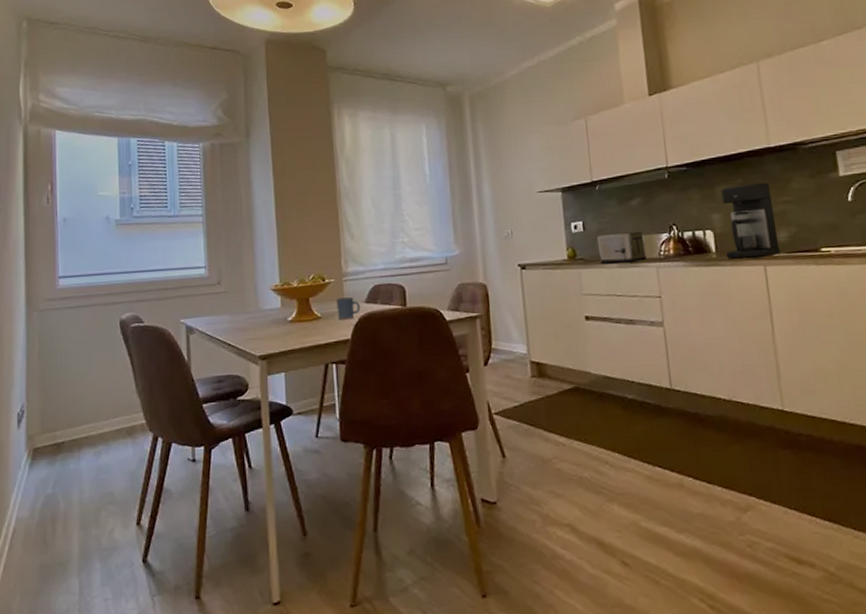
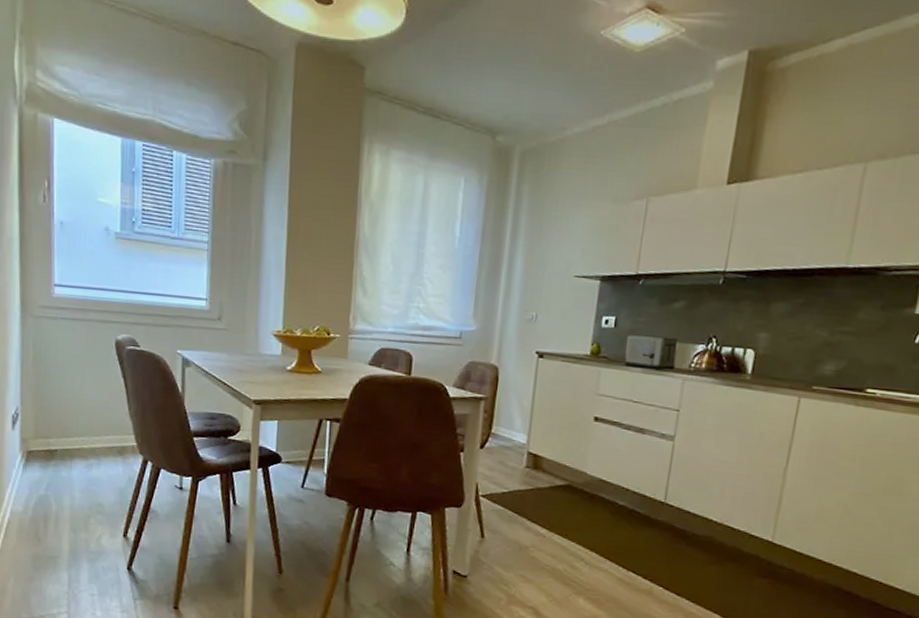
mug: present [336,297,360,320] -> none [338,355,363,379]
coffee maker: present [720,182,781,259] -> none [761,305,833,388]

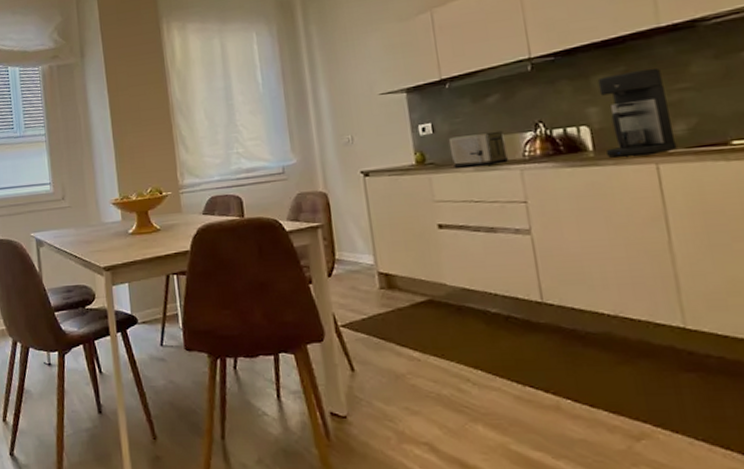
coffee maker: none [761,305,833,388] -> present [597,67,677,158]

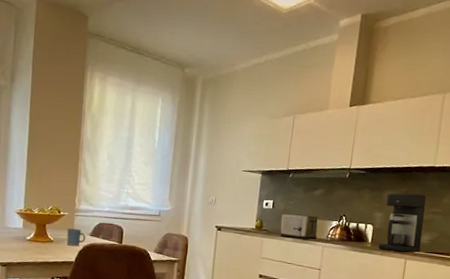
mug: none [174,209,198,232] -> present [66,228,86,247]

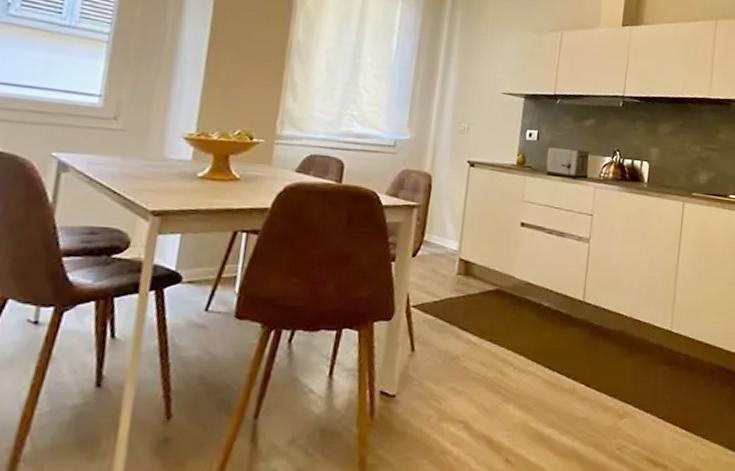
mug: present [66,228,86,247] -> none [259,161,289,187]
coffee maker: present [378,193,426,253] -> none [655,126,702,195]

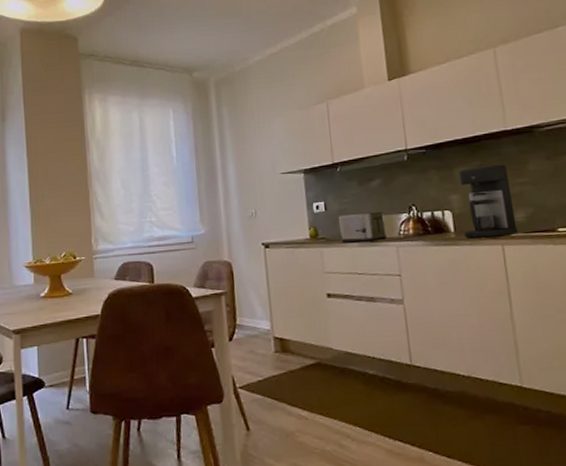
coffee maker: none [655,126,702,195] -> present [458,164,518,239]

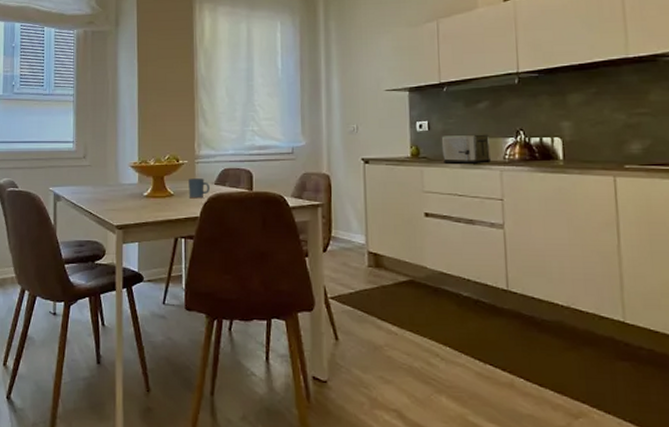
mug: none [87,274,110,296] -> present [188,178,209,199]
coffee maker: present [458,164,518,239] -> none [572,92,633,169]

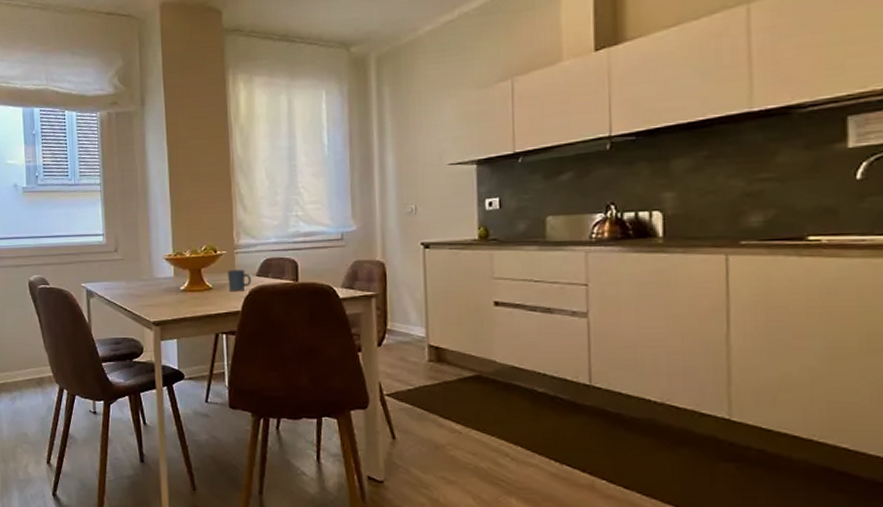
toaster: present [441,134,492,165] -> none [514,210,575,247]

